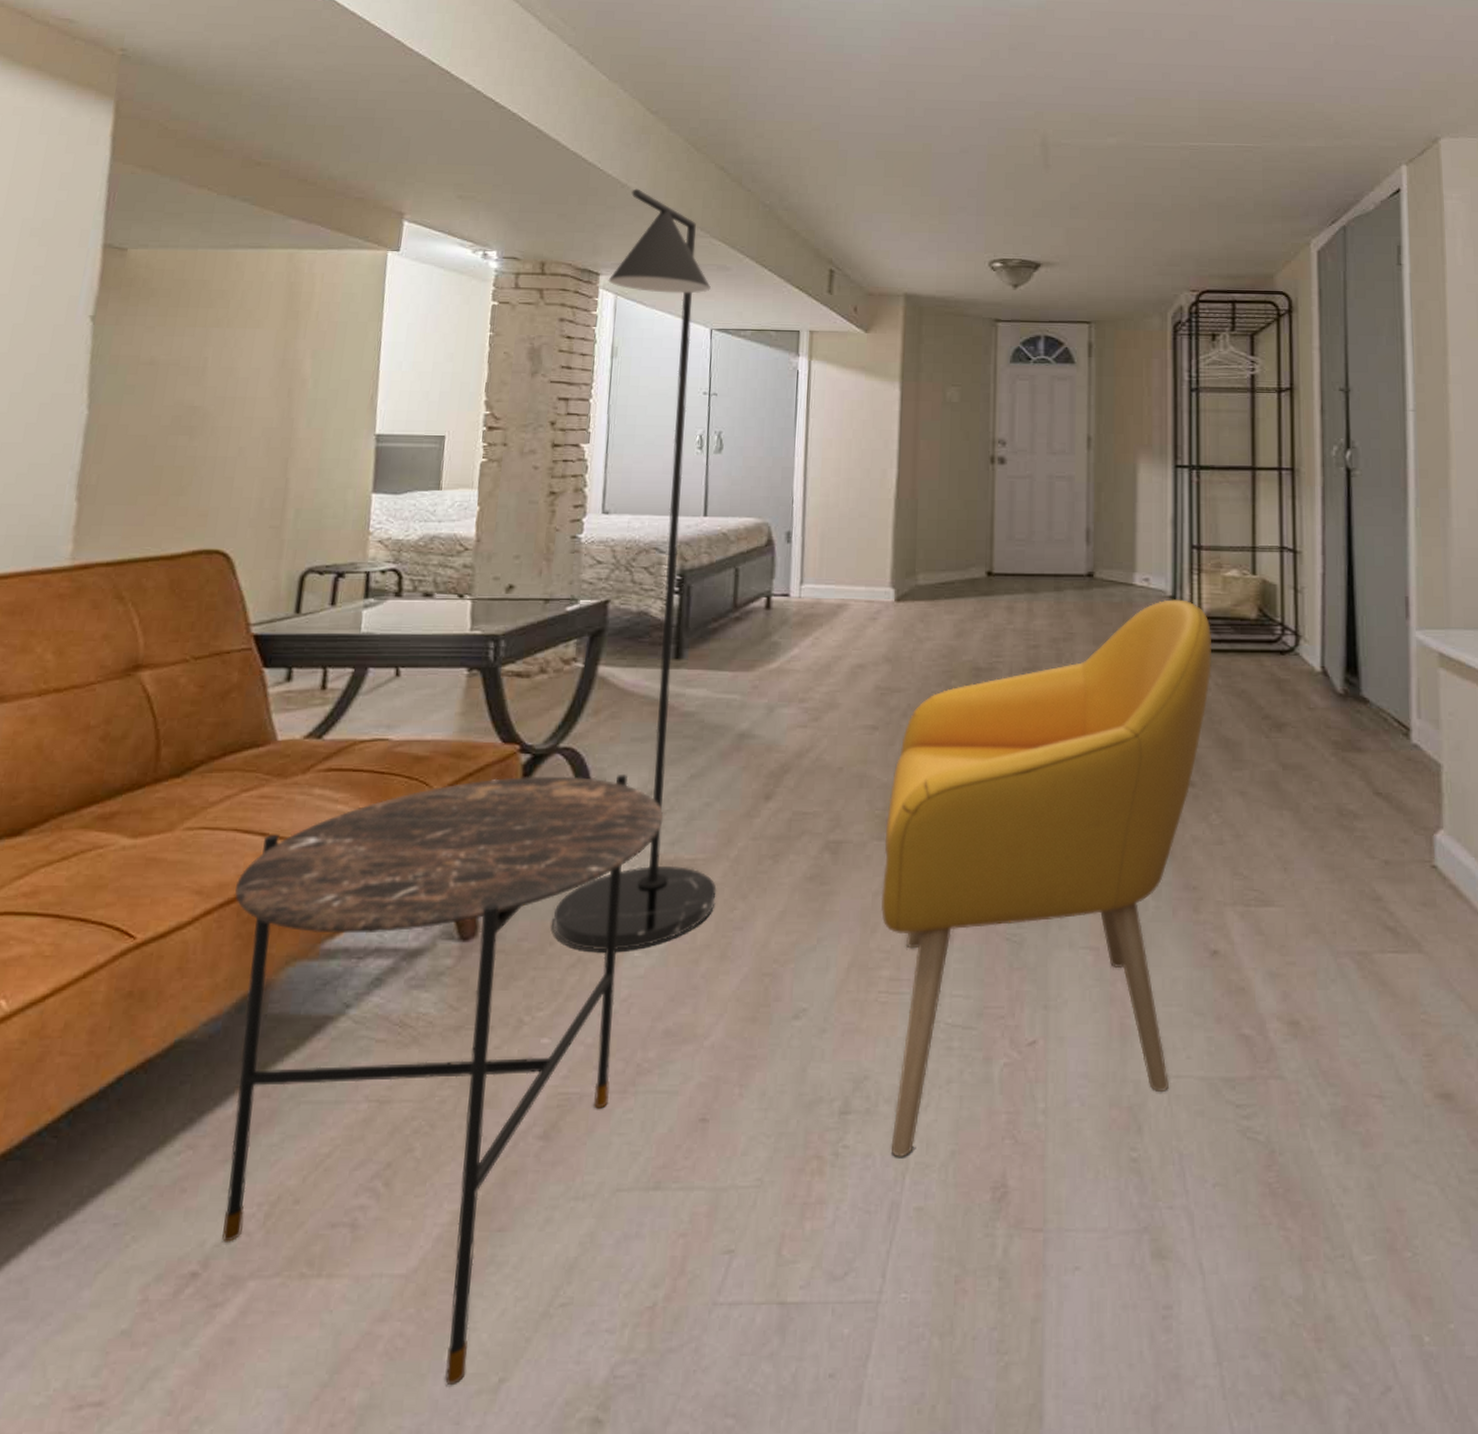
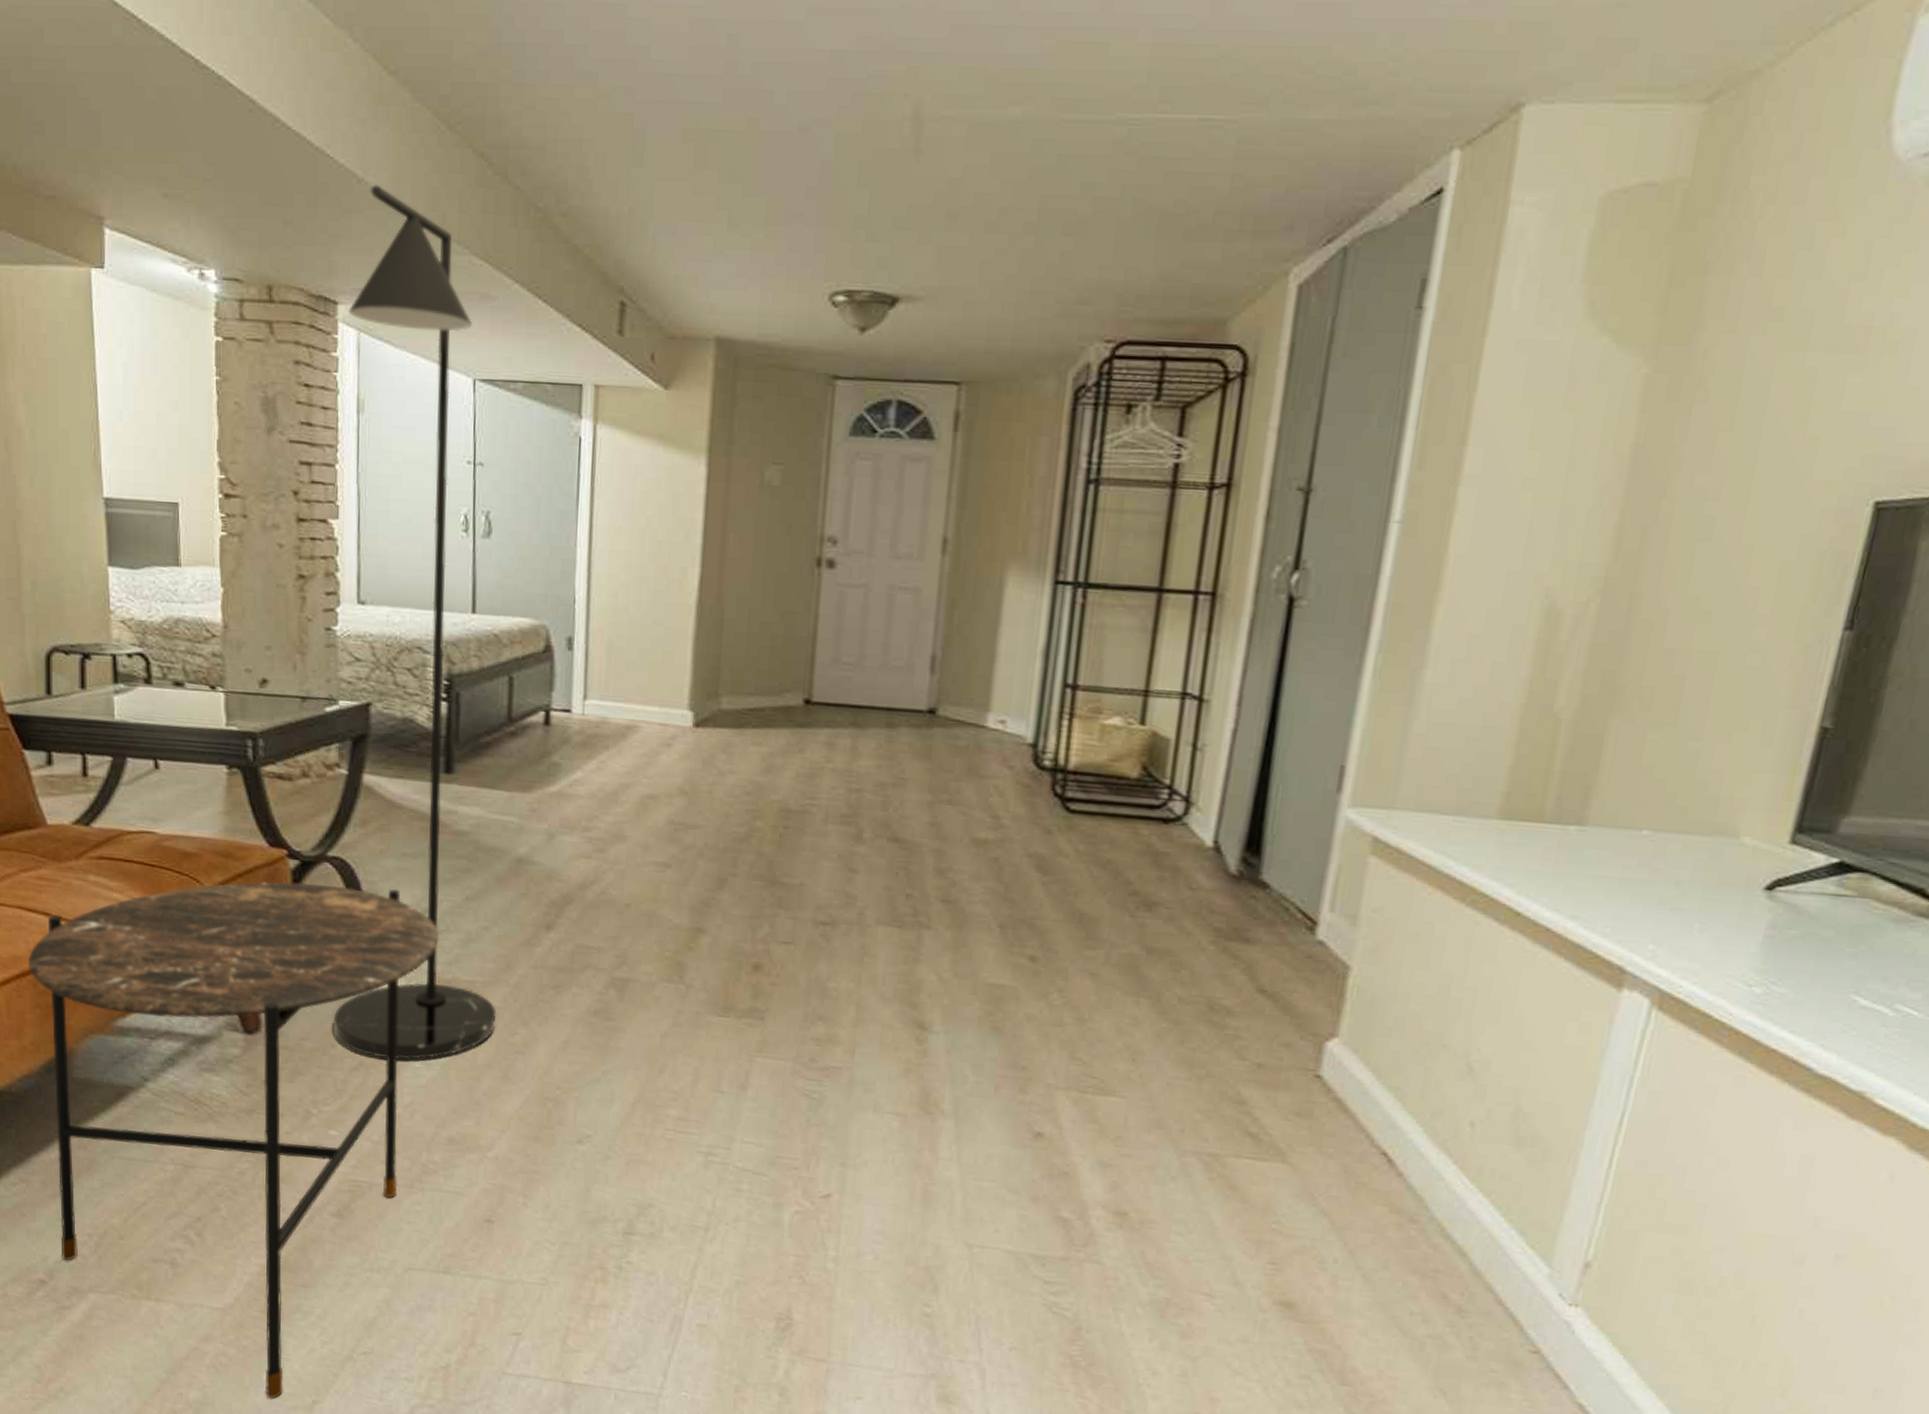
armchair: present [881,599,1211,1157] -> none [669,747,1078,1280]

